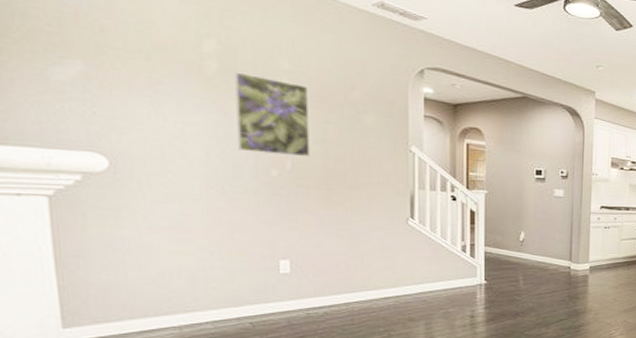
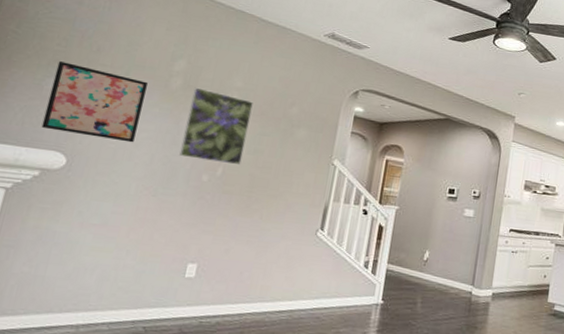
wall art: none [57,46,181,139] -> present [41,61,148,143]

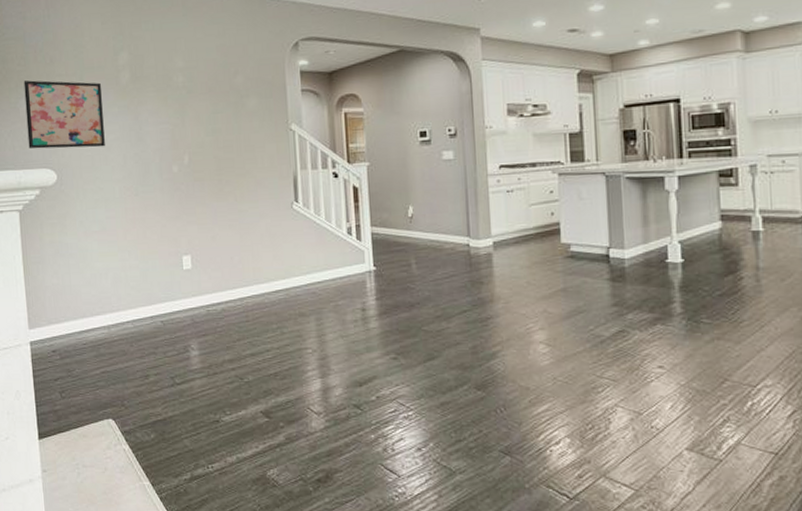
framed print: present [179,87,254,166] -> none [142,77,203,152]

